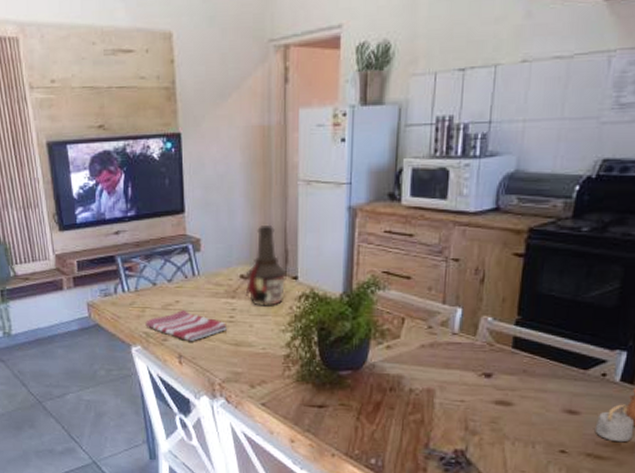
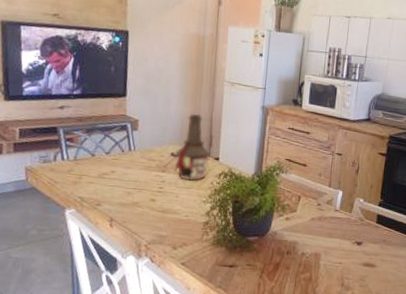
dish towel: present [145,309,227,342] -> none [81,178,156,208]

